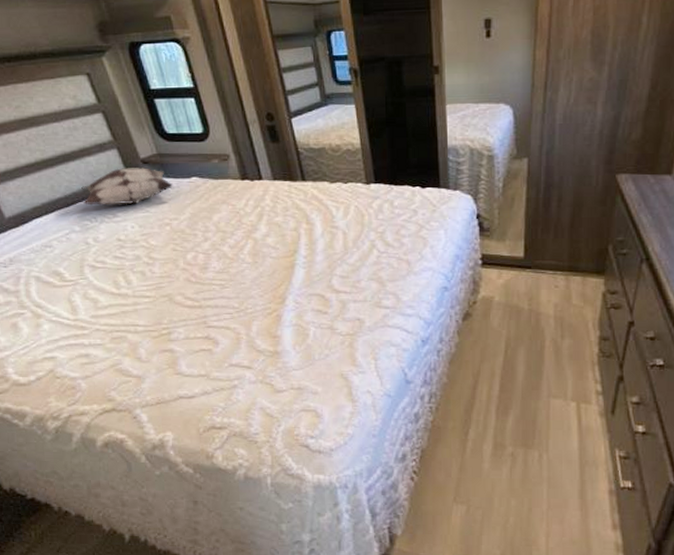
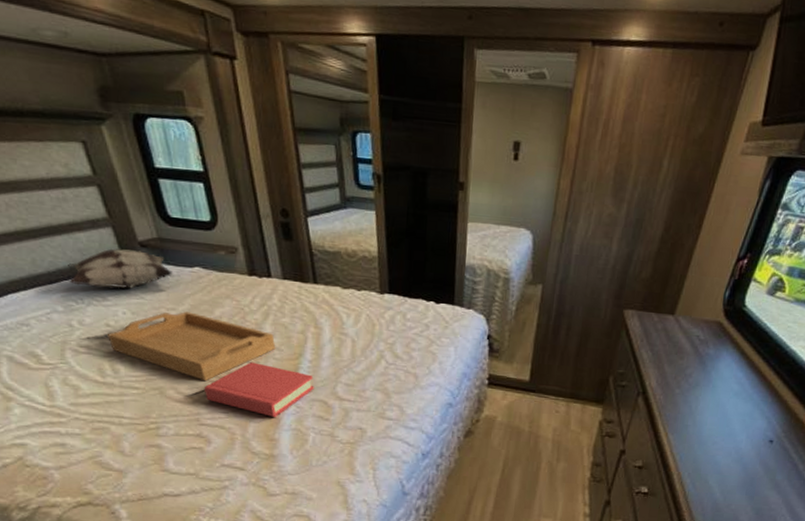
serving tray: none [120,220,272,285] -> present [108,311,276,382]
hardback book: none [208,263,311,314] -> present [204,362,314,417]

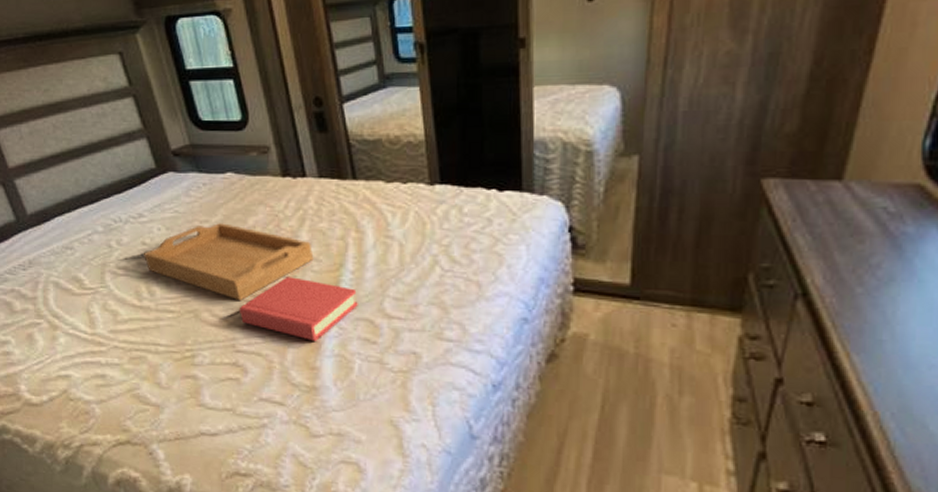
decorative pillow: present [68,248,174,289] -> none [107,160,206,203]

